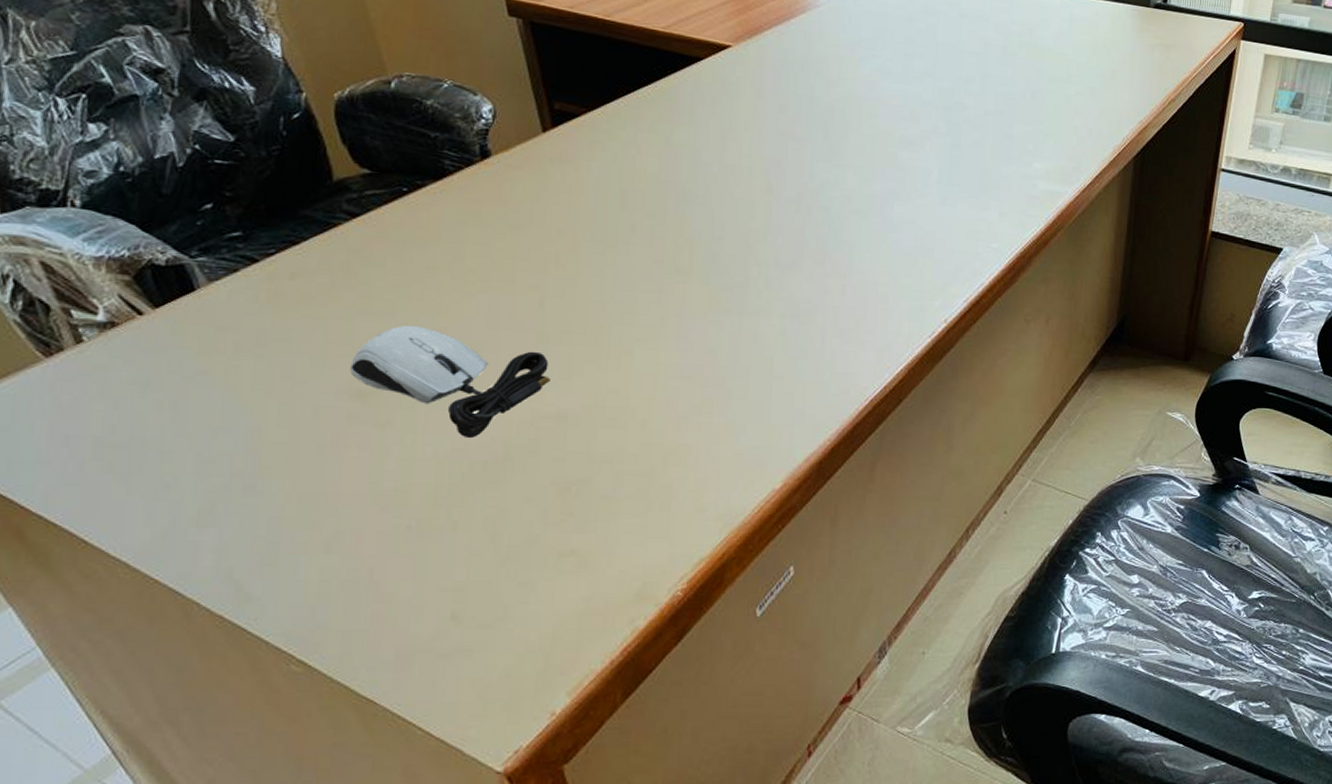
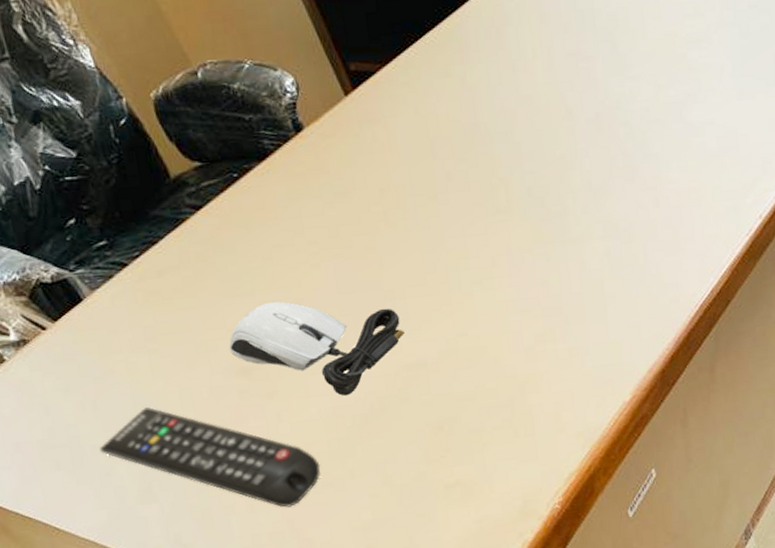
remote control: none [165,418,421,554] -> present [100,407,321,508]

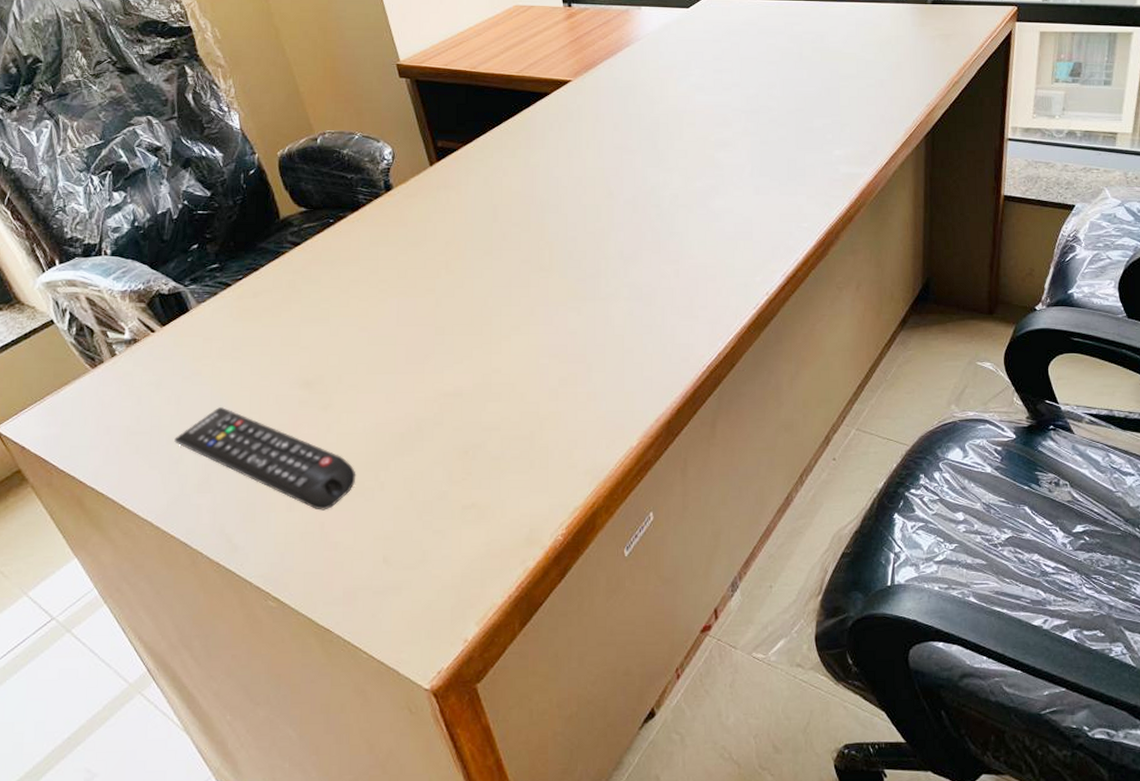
computer mouse: present [229,301,405,397] -> none [299,327,448,415]

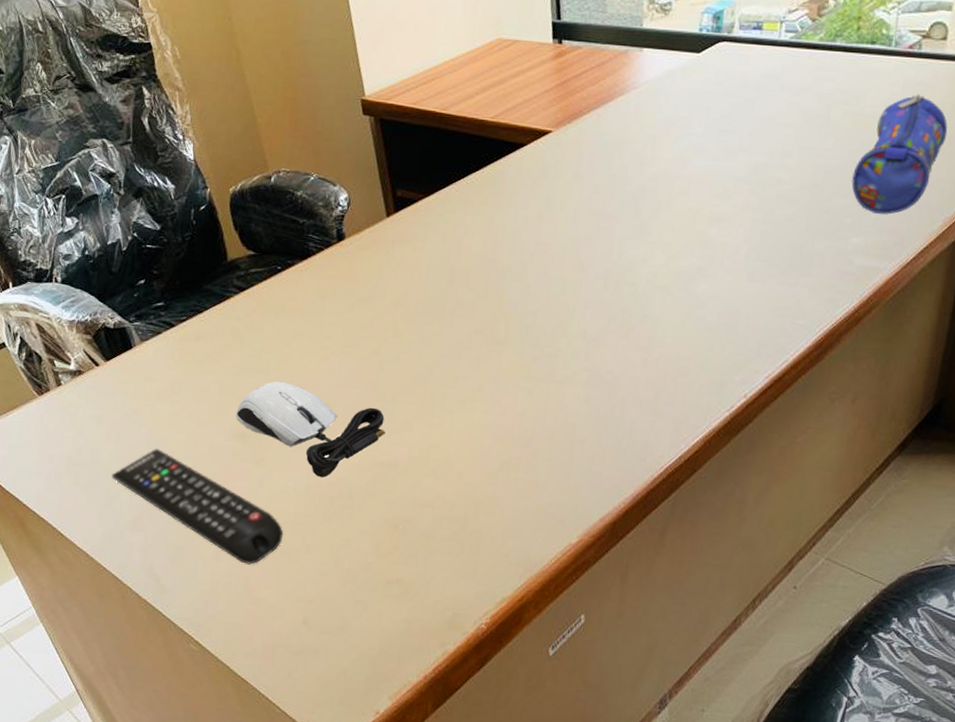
computer mouse: none [299,327,448,415] -> present [236,381,385,478]
pencil case: none [827,31,896,129] -> present [851,94,948,215]

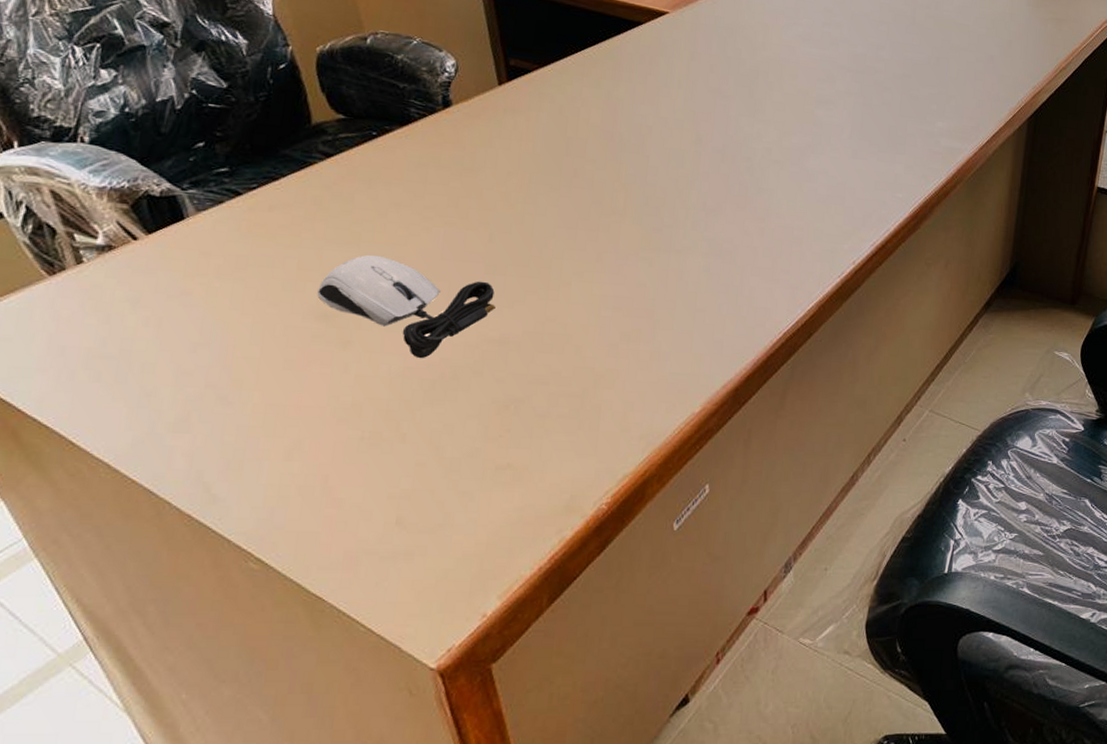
remote control: present [112,449,284,565] -> none [149,334,374,462]
pencil case: present [851,94,948,215] -> none [935,4,1008,103]

